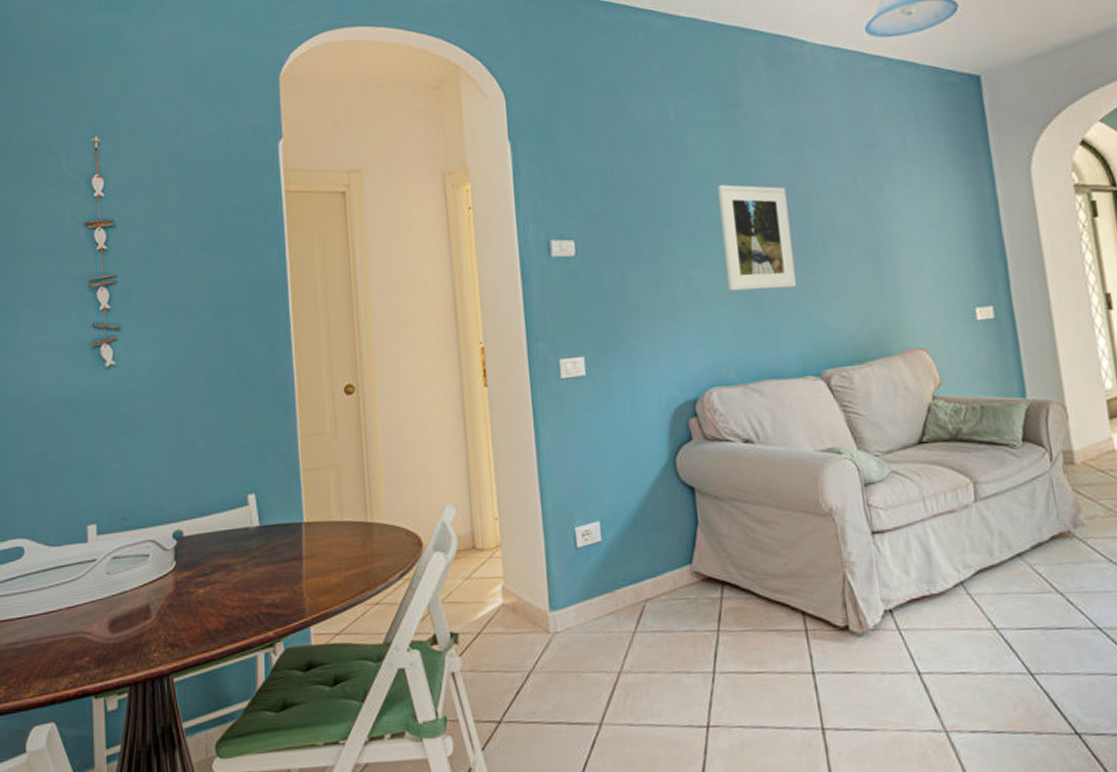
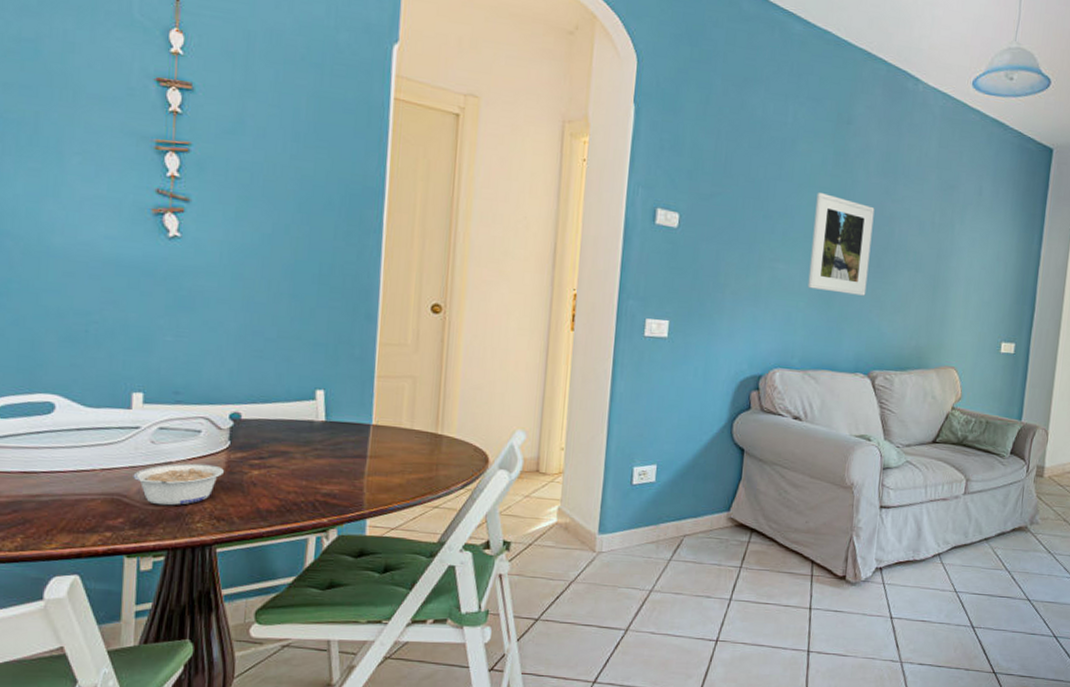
legume: none [94,588,173,639] -> present [133,463,224,506]

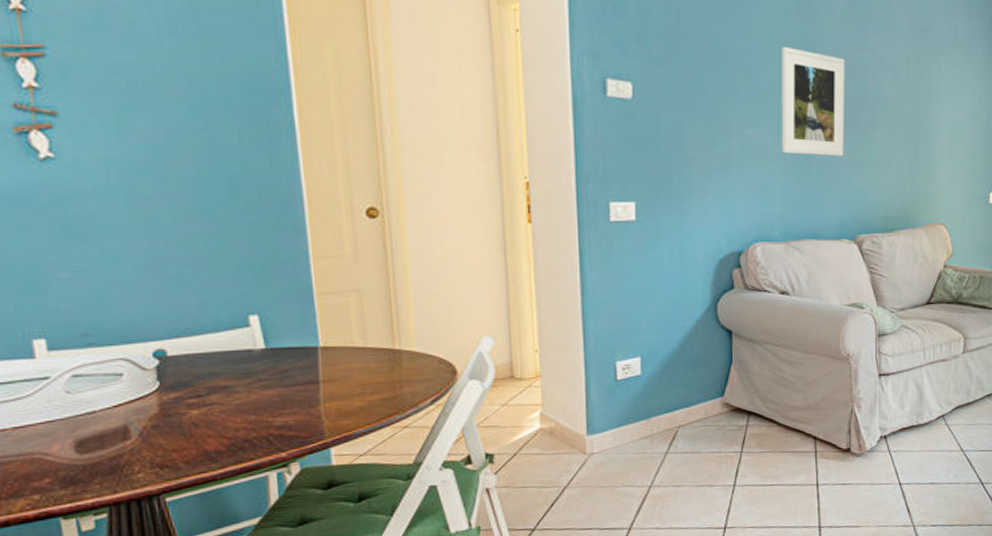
legume: present [133,463,224,506] -> none [52,409,158,460]

